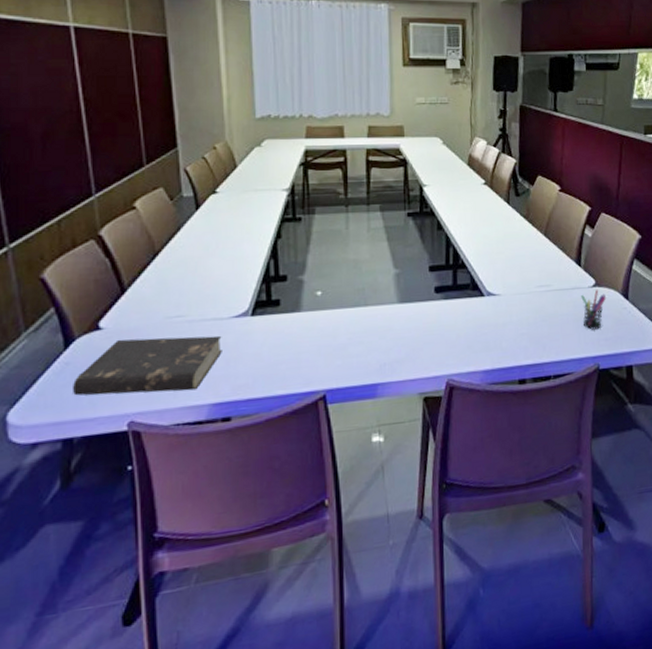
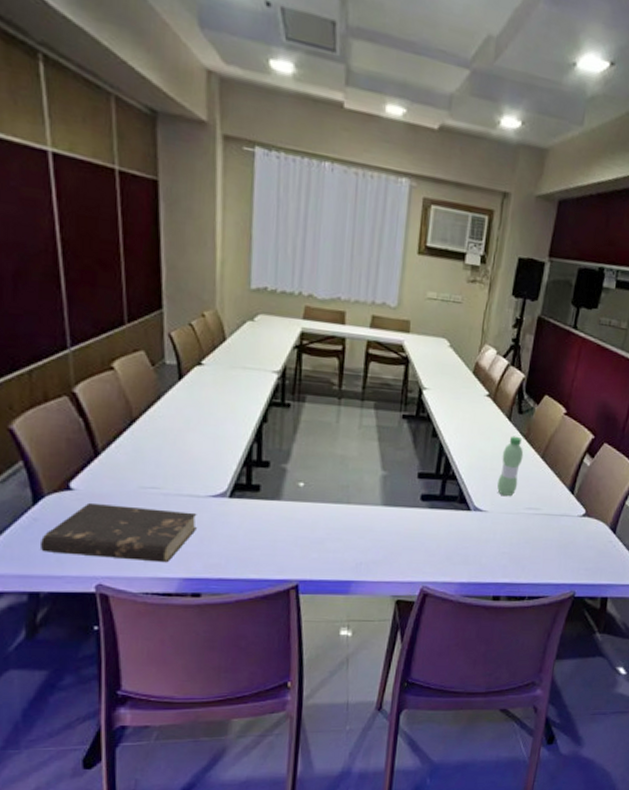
water bottle: none [506,218,527,277] -> present [497,436,524,496]
pen holder: present [581,289,607,330] -> none [566,519,594,559]

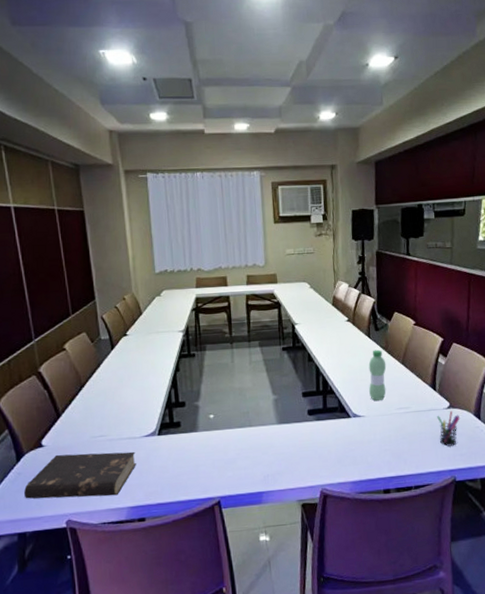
pen holder: none [566,519,594,559] -> present [437,410,461,447]

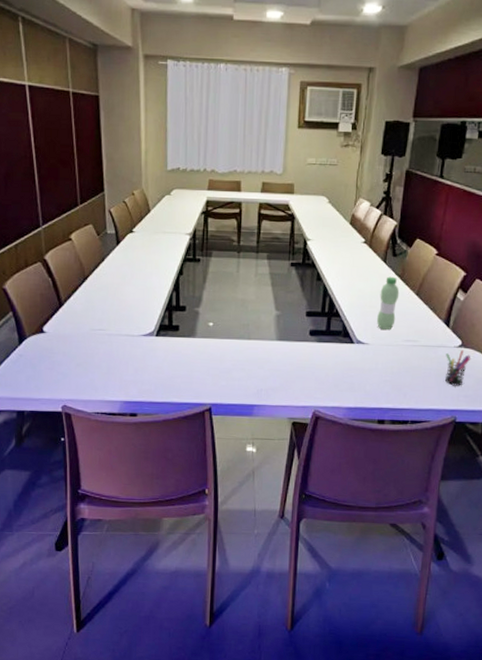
book: present [24,451,136,499] -> none [25,342,133,389]

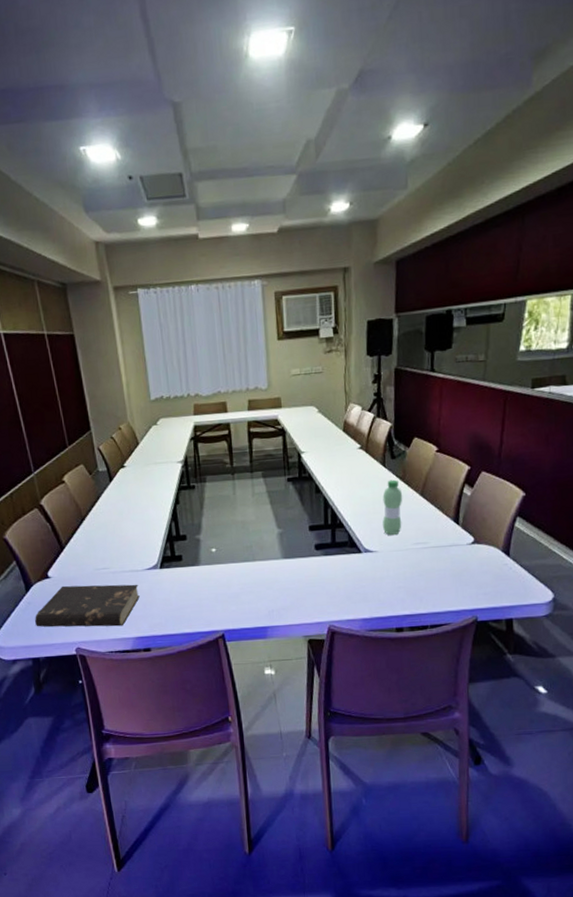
book: none [25,342,133,389] -> present [35,584,140,627]
pen holder: present [445,349,471,386] -> none [459,546,486,585]

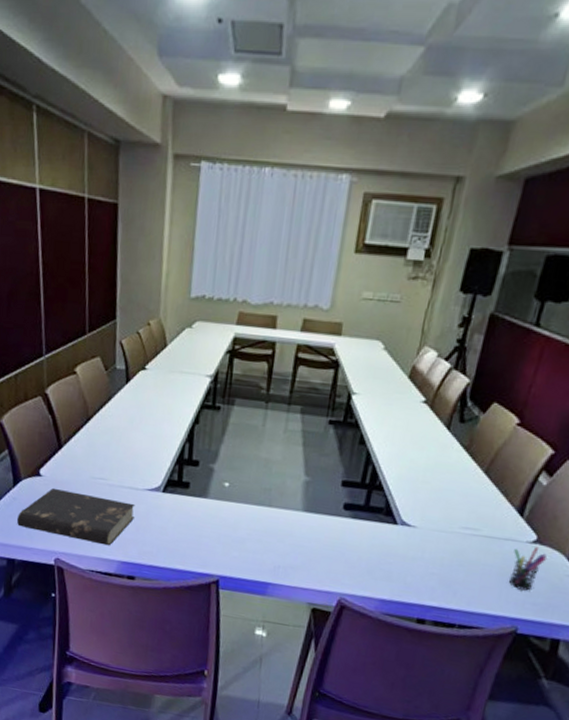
water bottle: present [382,479,403,535] -> none [429,447,464,513]
pen holder: none [459,546,486,585] -> present [509,546,548,591]

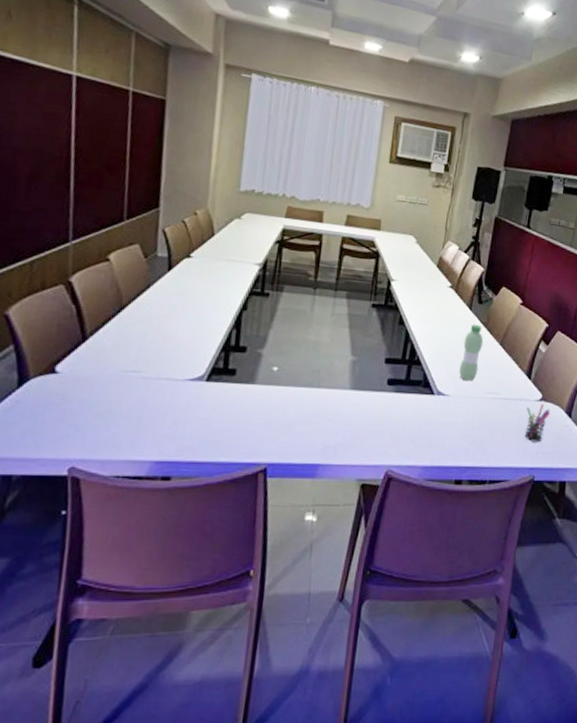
book: present [17,487,135,546] -> none [19,385,174,446]
water bottle: none [429,447,464,513] -> present [459,324,484,381]

